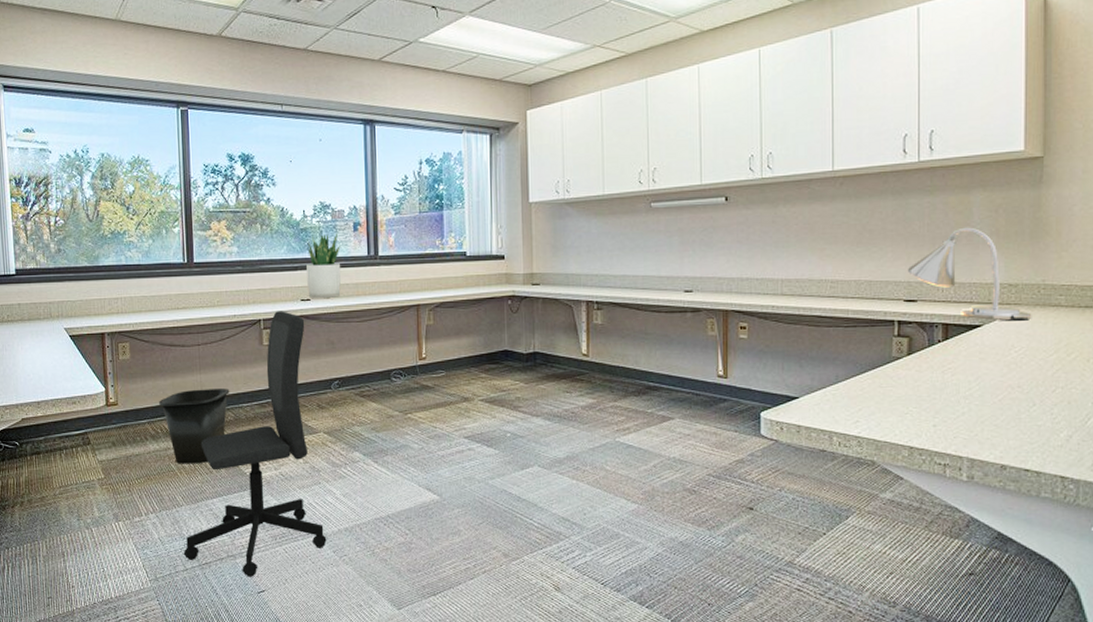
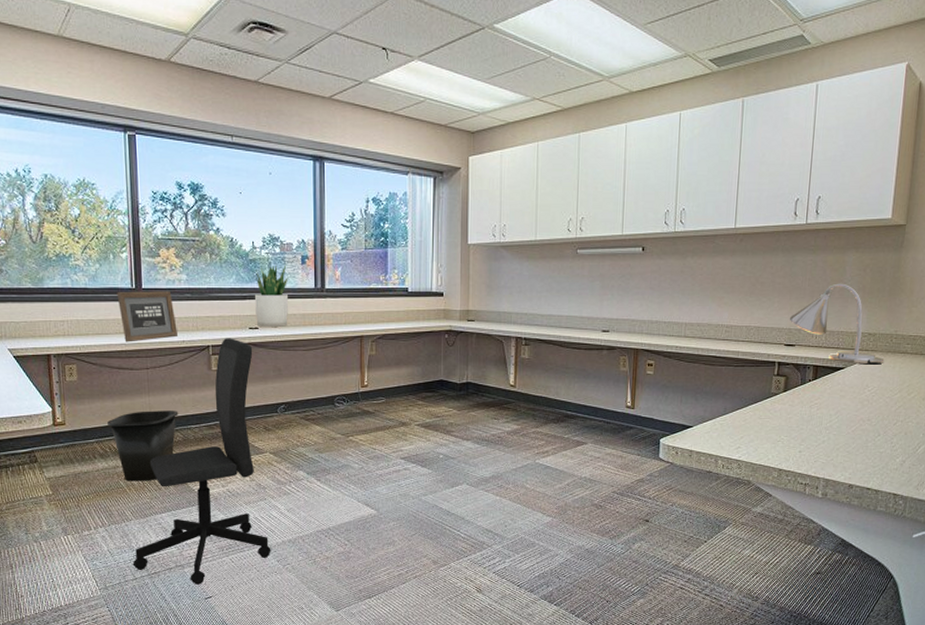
picture frame: none [169,264,229,319] -> present [116,291,178,343]

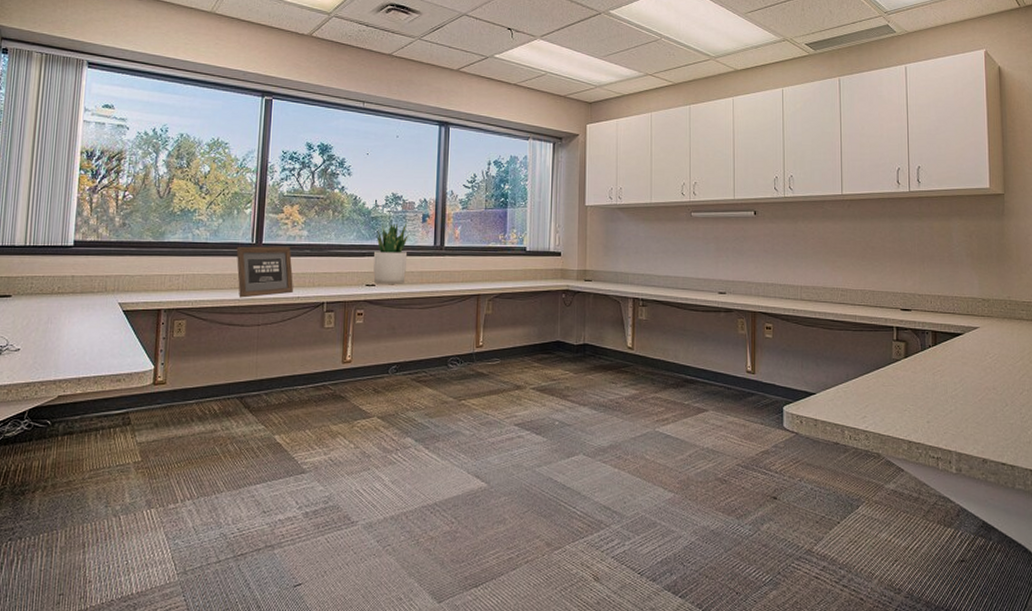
waste bin: present [107,411,179,481] -> none [210,370,286,448]
office chair: present [132,338,271,585] -> none [218,295,371,569]
table lamp: present [790,283,885,365] -> none [903,249,1002,331]

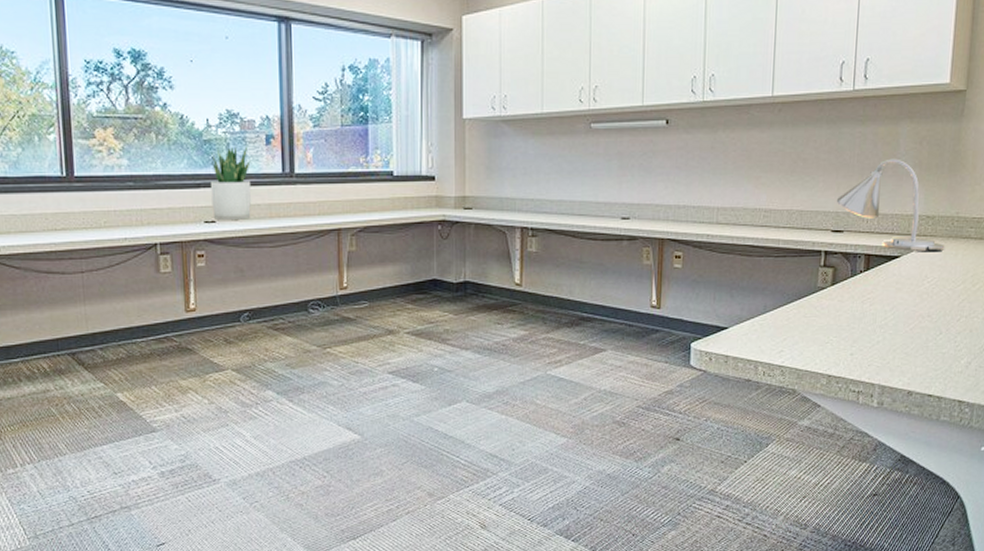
picture frame: present [236,246,293,298] -> none [43,179,118,241]
table lamp: none [903,249,1002,331] -> present [837,158,945,252]

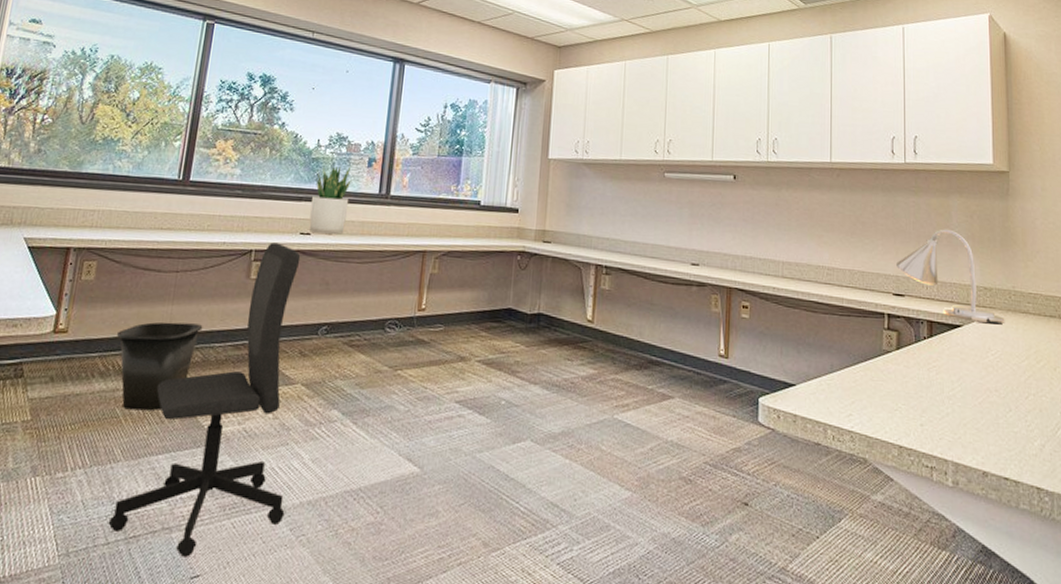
waste bin: none [35,322,121,408] -> present [117,321,203,410]
office chair: none [68,234,236,530] -> present [108,242,301,557]

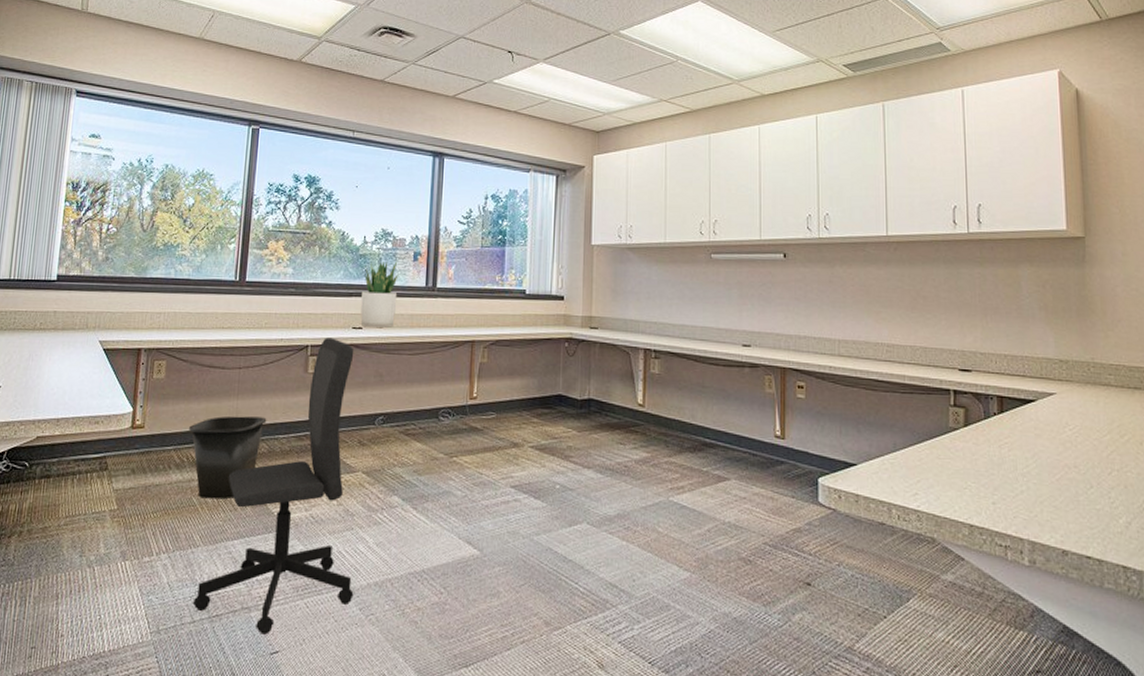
table lamp: present [897,229,1005,325] -> none [962,300,1084,398]

